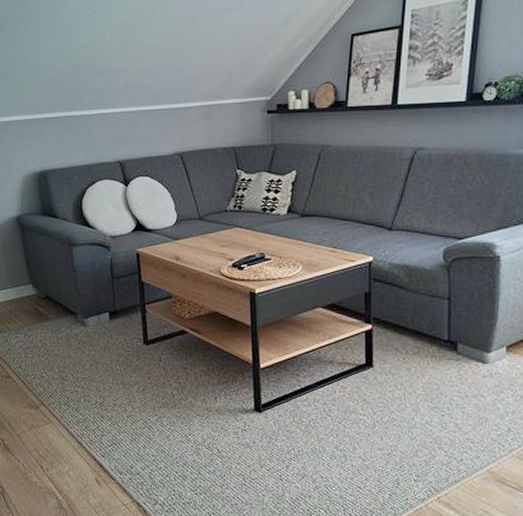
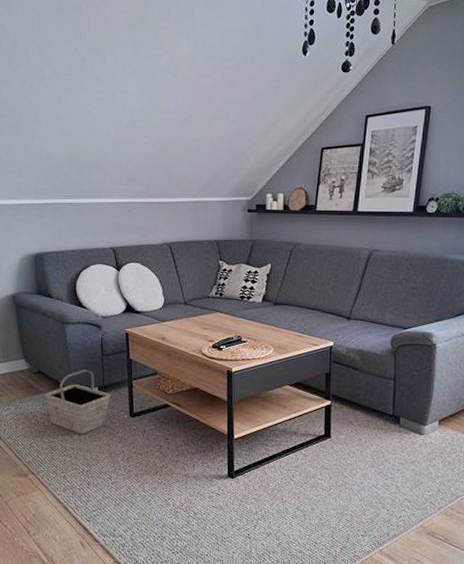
basket: none [54,294,122,364] -> present [45,370,110,435]

